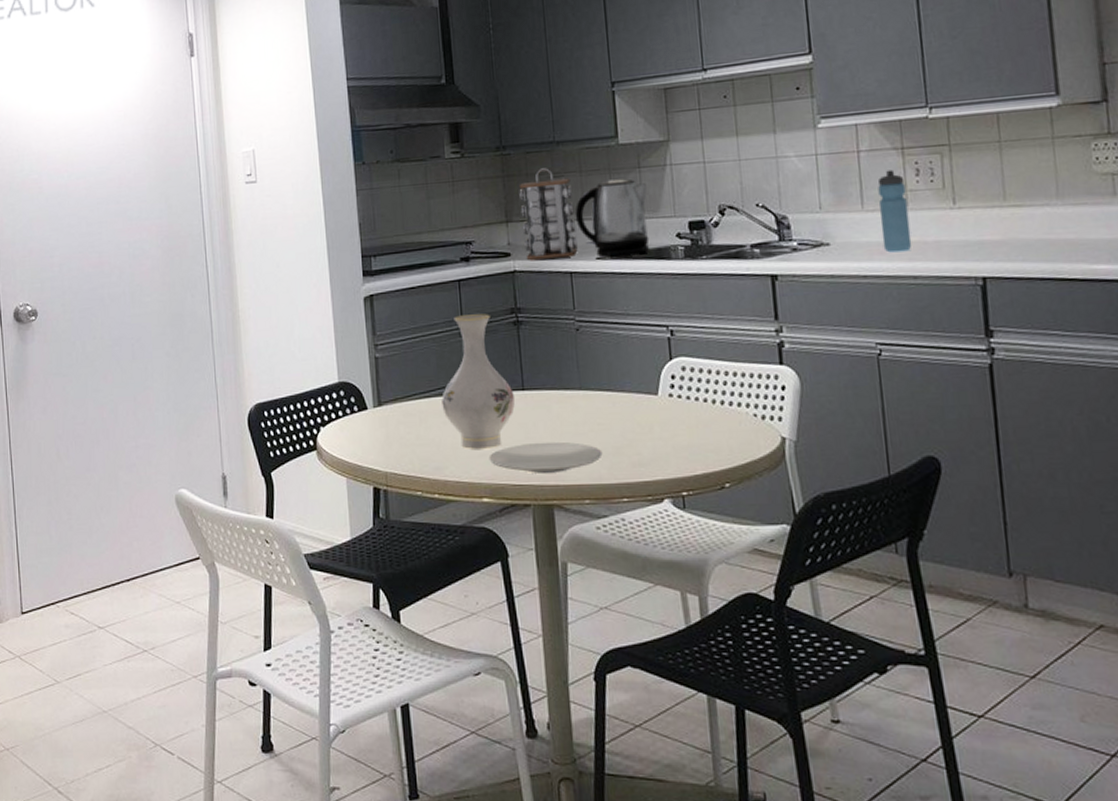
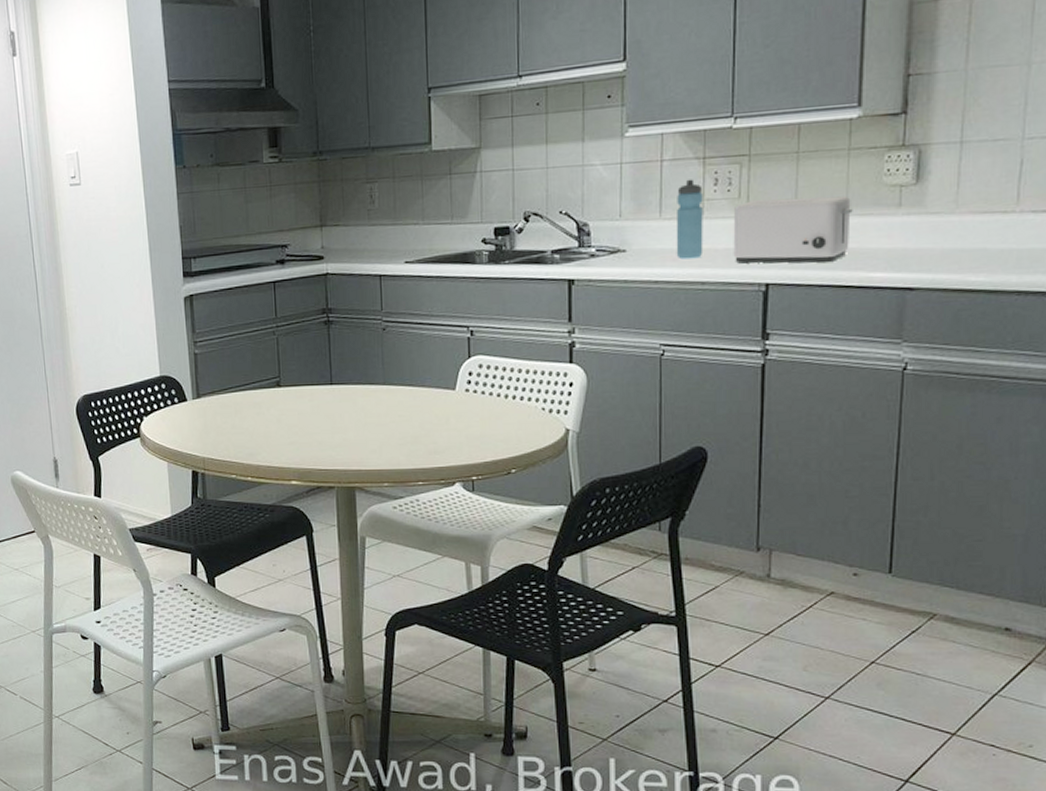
vase: present [442,314,515,449] -> none [256,313,323,438]
plate: present [488,441,603,473] -> none [298,431,402,459]
spice rack: present [519,168,578,261] -> none [334,173,388,264]
kettle: present [575,178,650,258] -> none [386,184,456,261]
toaster: none [940,185,1067,256] -> present [733,196,853,264]

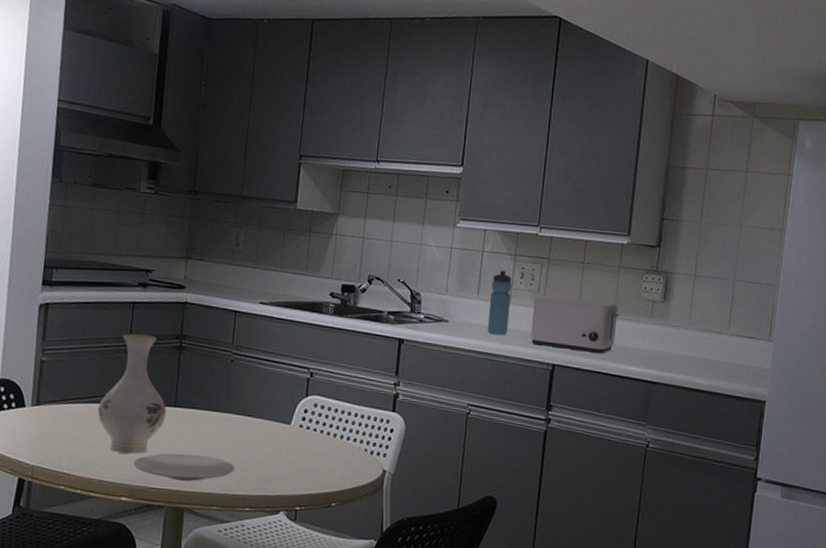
vase: none [256,313,323,438] -> present [97,333,166,454]
plate: none [298,431,402,459] -> present [133,453,235,481]

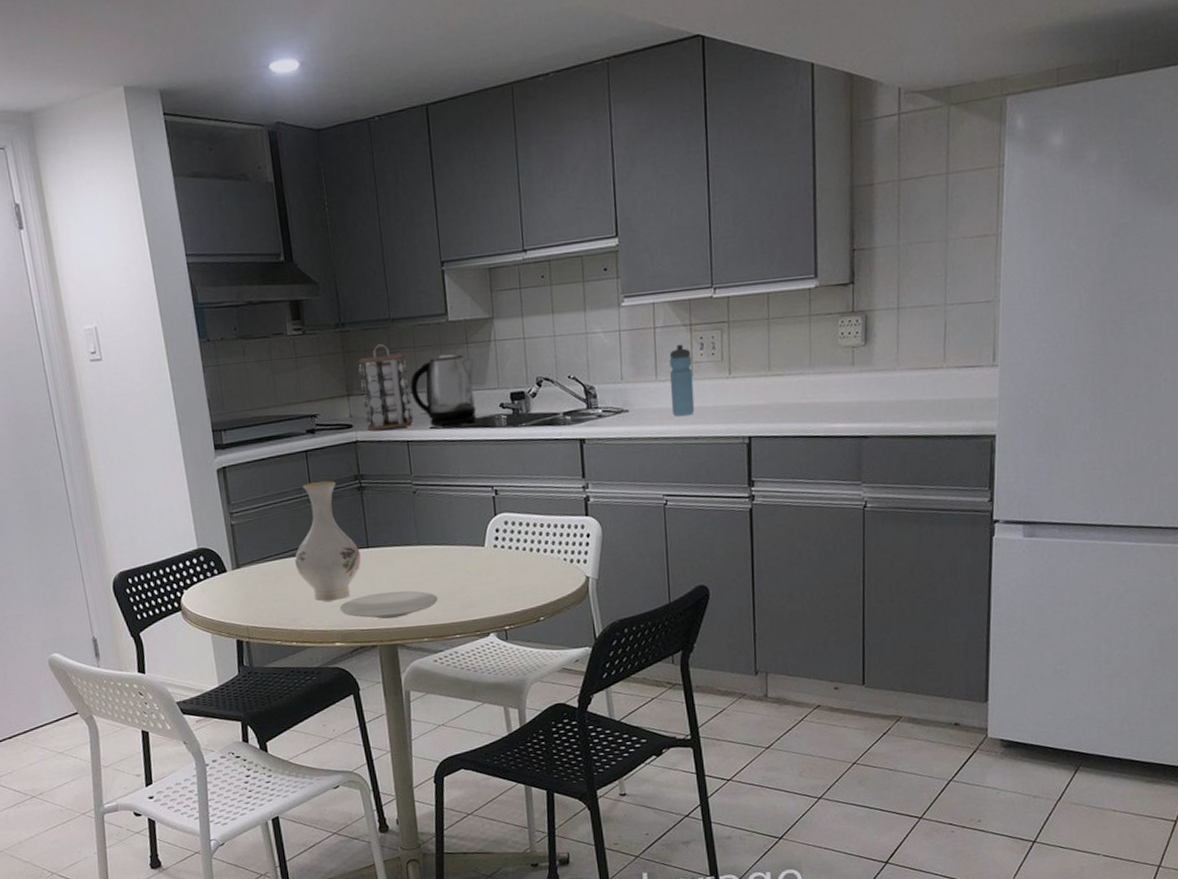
spice rack: none [199,217,250,299] -> present [358,344,413,431]
kettle: none [248,237,313,306] -> present [410,353,477,427]
toaster: present [530,294,619,354] -> none [718,357,816,419]

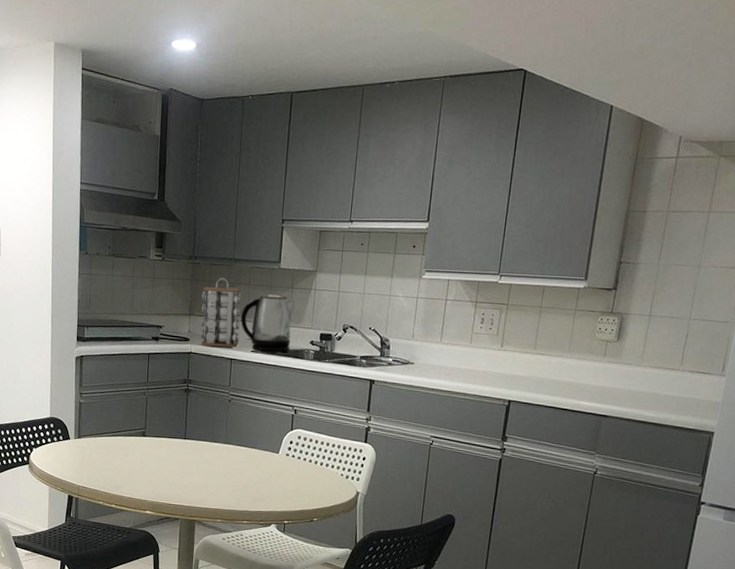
vase: present [295,481,361,602] -> none [125,379,178,477]
plate: present [339,590,438,619] -> none [154,476,235,499]
water bottle: present [669,344,695,417] -> none [449,316,473,376]

